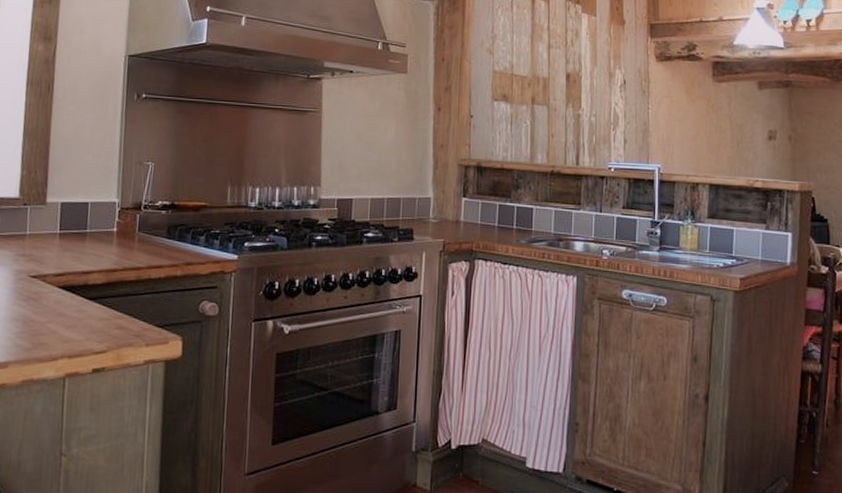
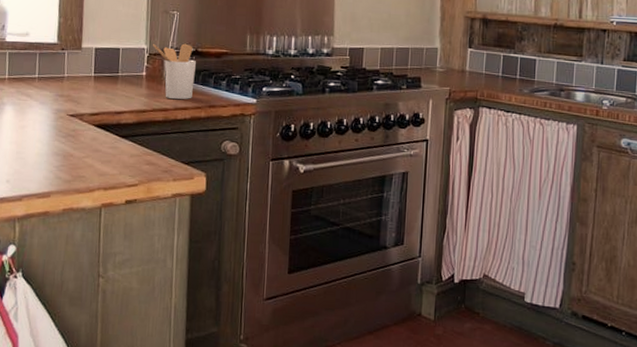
utensil holder: none [125,196,173,257] -> present [153,43,197,100]

